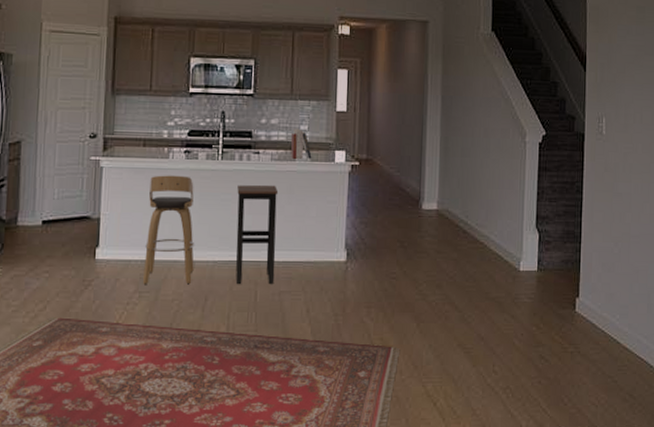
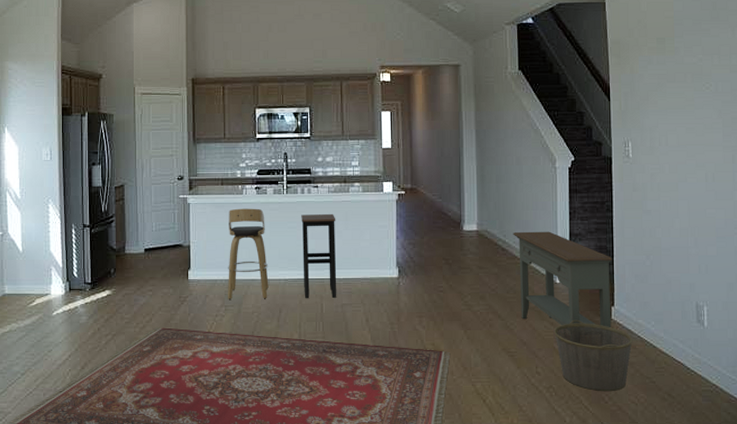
books: present [290,128,312,160] -> none [344,164,363,192]
console table: none [476,212,580,357] -> present [513,231,613,360]
basket: none [514,312,596,393] -> present [553,319,633,392]

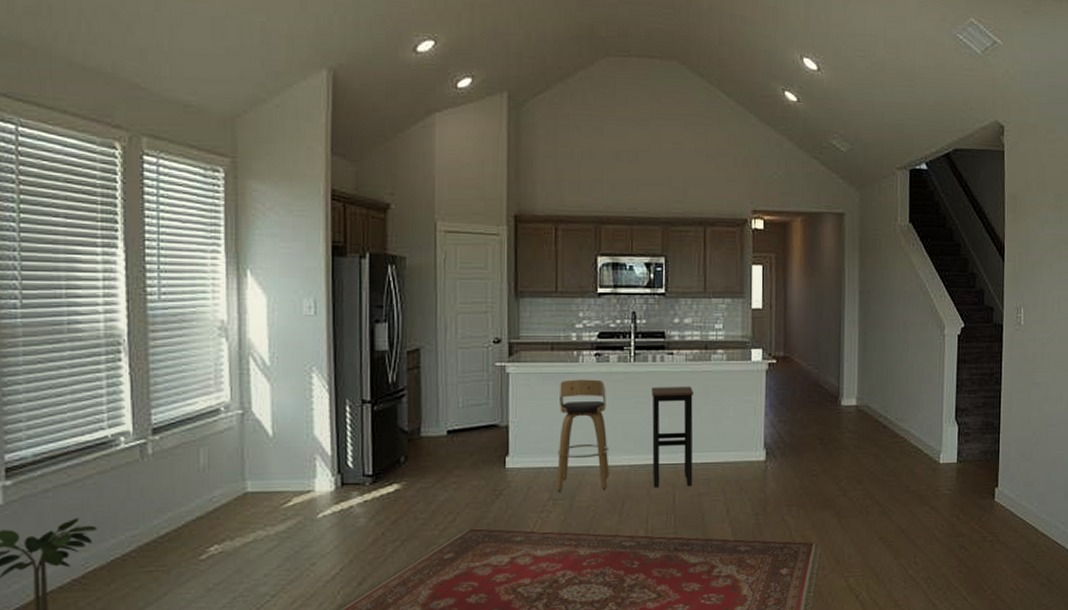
console table: present [513,231,613,360] -> none [895,406,999,545]
basket: present [553,319,633,392] -> none [934,503,1015,580]

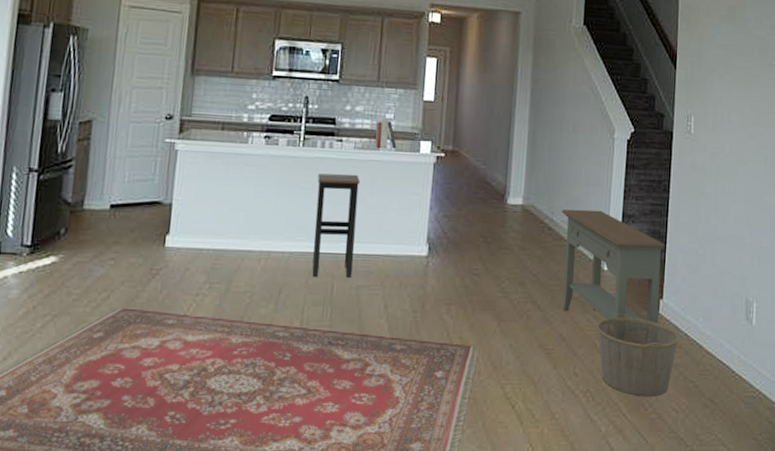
bar stool: present [557,379,610,493] -> none [214,160,273,276]
books: none [705,327,728,360] -> present [375,116,397,149]
console table: none [895,406,999,545] -> present [561,209,665,360]
basket: none [934,503,1015,580] -> present [596,313,679,397]

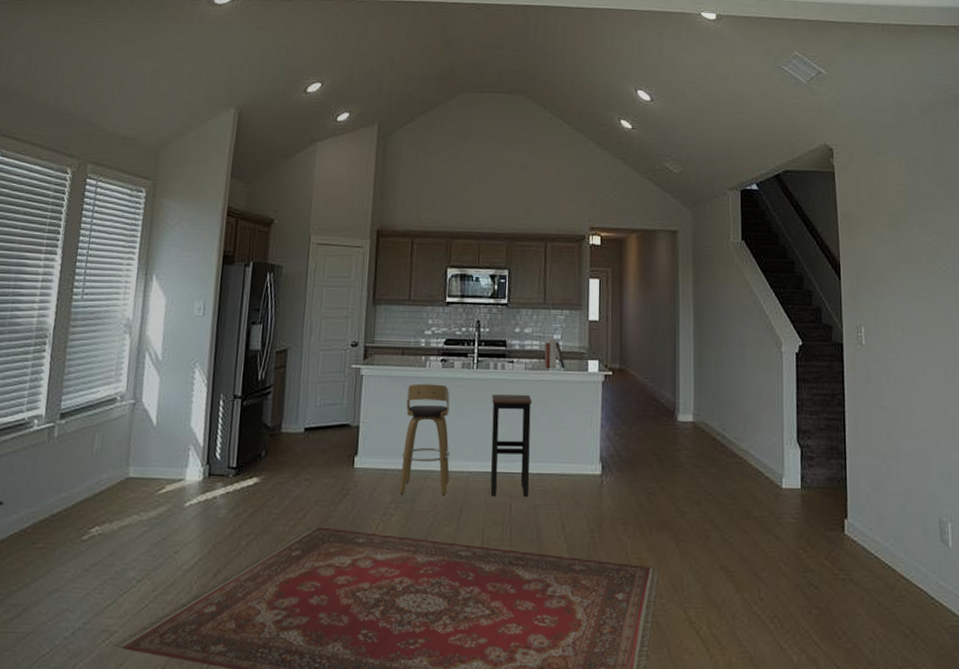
bar stool: none [214,160,273,276] -> present [400,383,451,496]
console table: present [561,209,665,360] -> none [733,425,845,584]
basket: present [596,313,679,397] -> none [779,533,869,625]

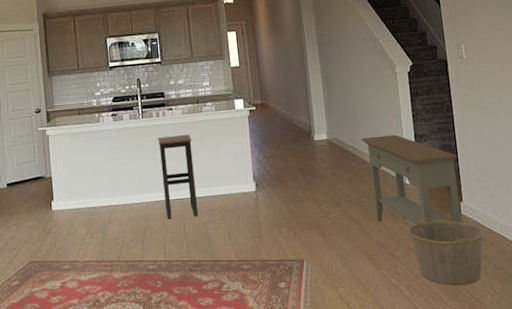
bar stool: present [400,383,451,496] -> none [87,135,132,228]
books: present [544,337,565,369] -> none [196,85,216,112]
console table: none [733,425,845,584] -> present [361,134,465,254]
basket: none [779,533,869,625] -> present [408,217,483,286]

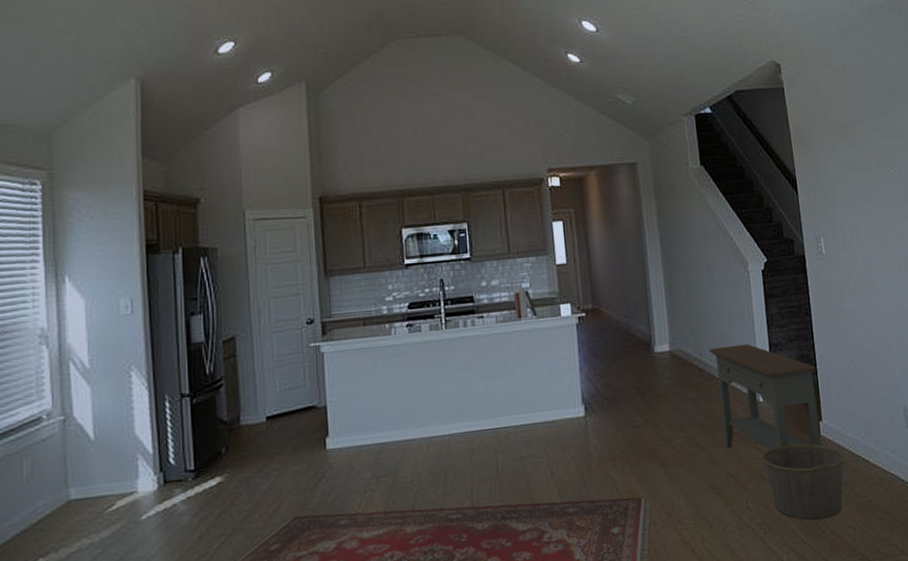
bar stool: present [158,134,199,220] -> none [465,347,515,456]
books: none [196,85,216,112] -> present [513,287,537,320]

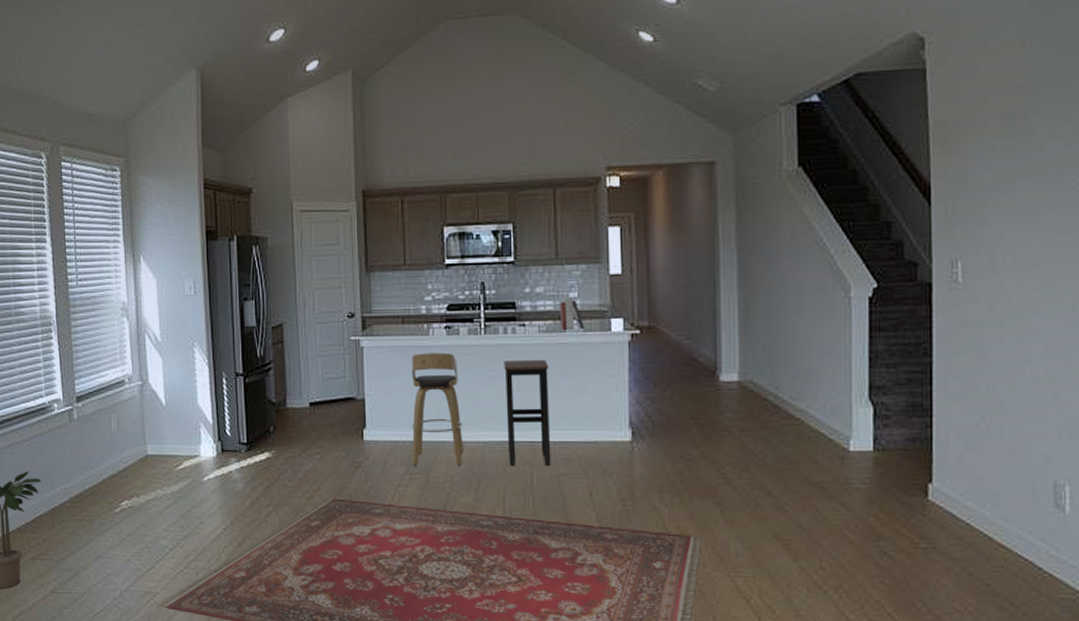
bar stool: none [374,350,430,470] -> present [412,352,464,467]
bar stool: none [465,347,515,456] -> present [504,359,551,467]
console table: present [709,344,824,482] -> none [788,382,931,554]
basket: present [761,441,845,521] -> none [844,499,958,596]

